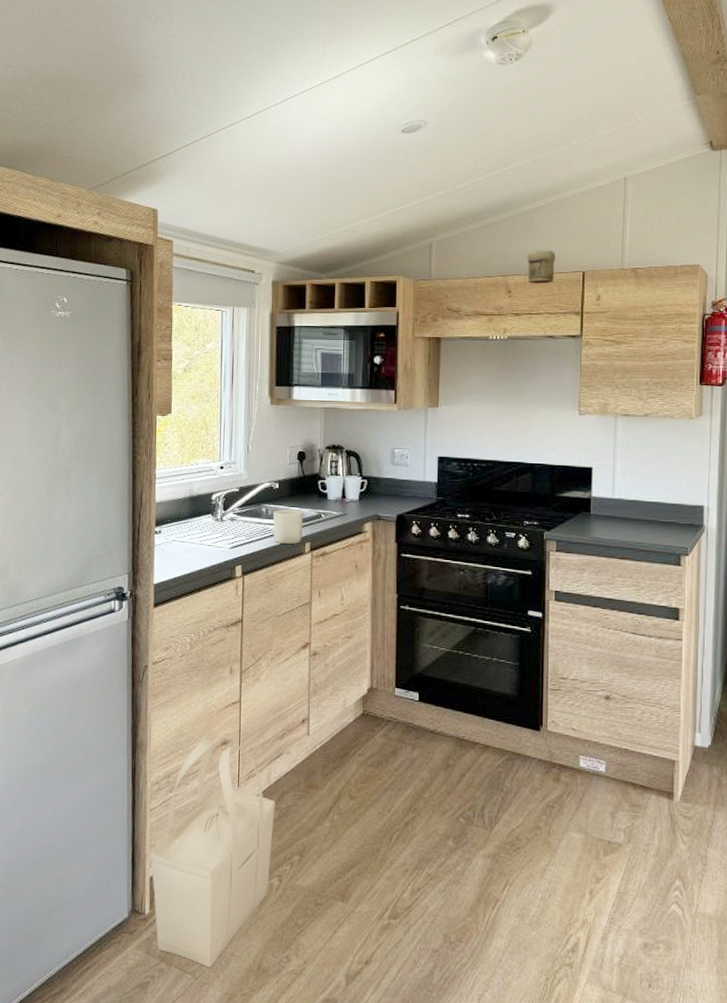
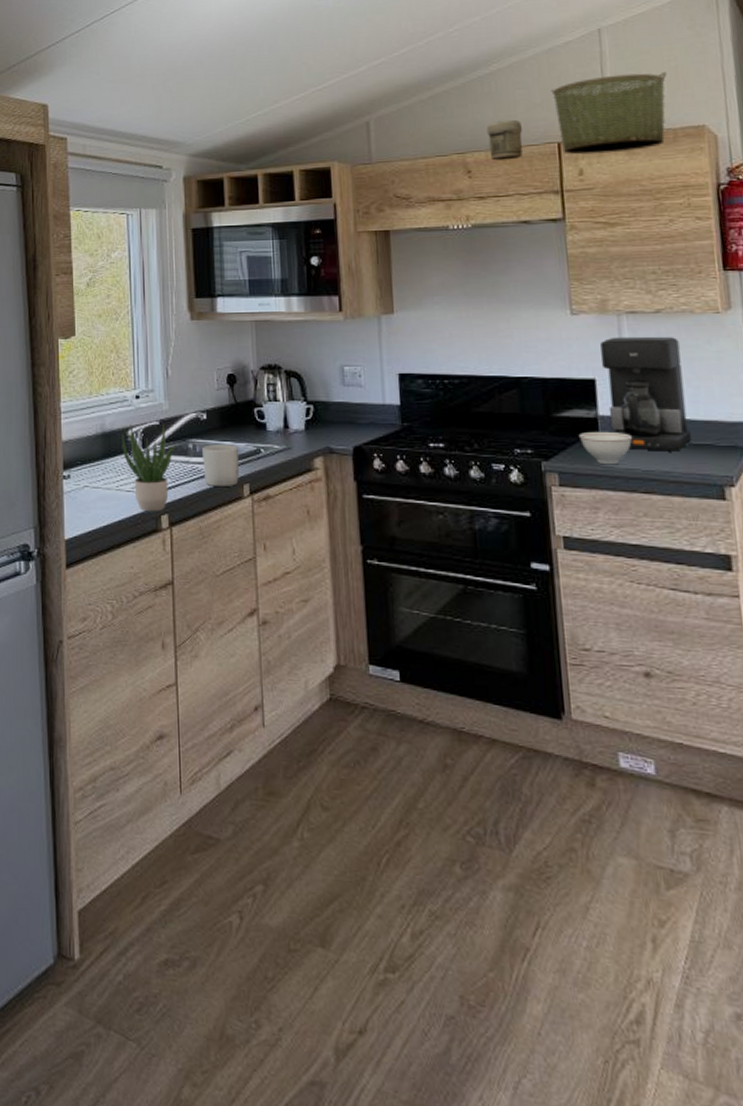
shopping bag: present [151,738,275,969] -> none [78,731,229,1035]
potted plant: none [206,489,253,563] -> present [122,423,177,512]
bowl: none [574,509,616,536] -> present [578,431,633,465]
basket: none [582,218,675,283] -> present [551,71,668,155]
coffee maker: none [597,434,660,527] -> present [600,336,691,452]

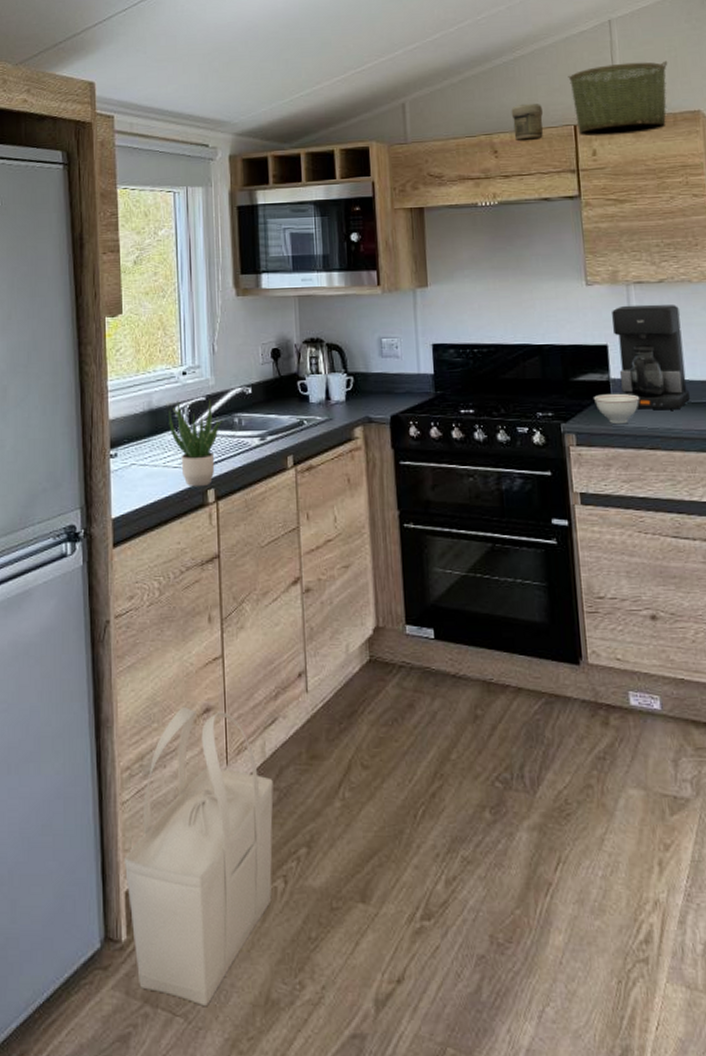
shopping bag: none [78,731,229,1035] -> present [125,706,274,1007]
mug: present [202,444,239,486] -> none [248,417,283,459]

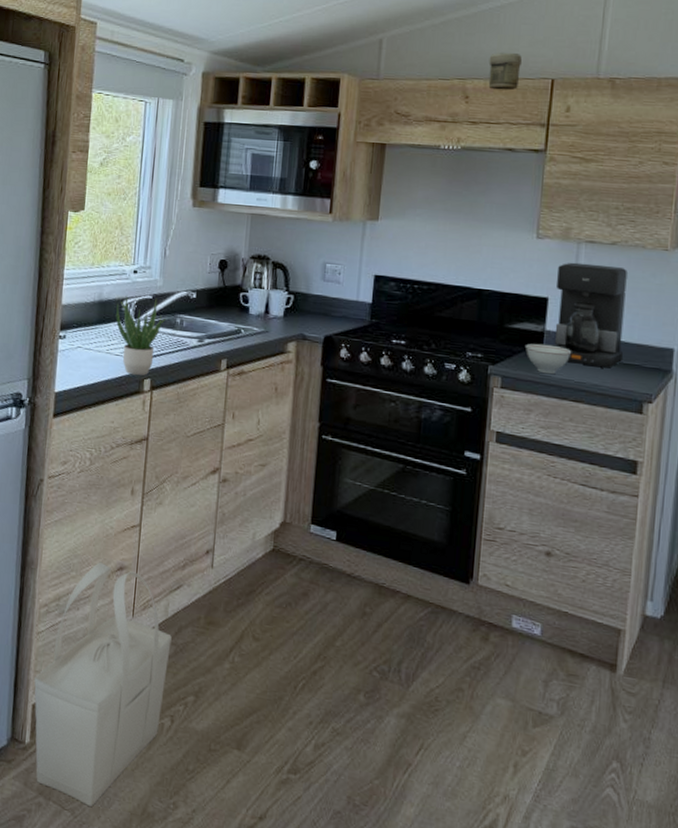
basket: present [568,61,668,137] -> none [554,21,663,95]

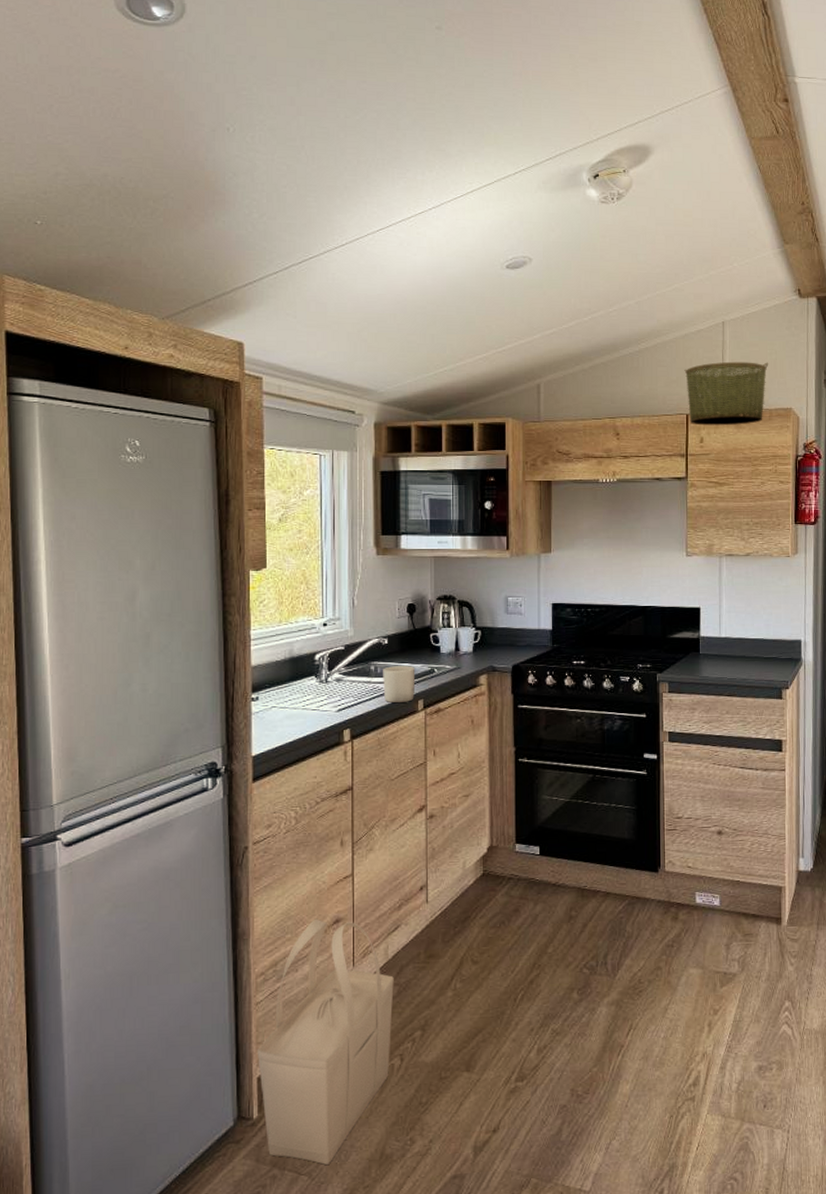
potted plant: present [116,295,166,376] -> none [309,648,360,728]
mug: none [187,321,222,360] -> present [383,666,416,702]
jar: present [488,52,523,91] -> none [633,392,661,426]
bowl: present [524,343,572,375] -> none [685,649,723,675]
coffee maker: present [551,262,627,368] -> none [706,574,763,664]
basket: none [554,21,663,95] -> present [684,361,769,426]

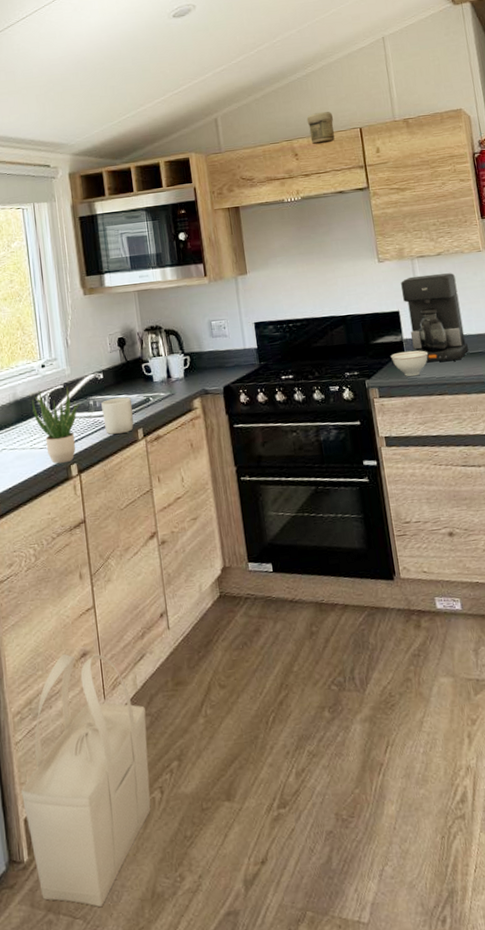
potted plant: none [309,648,360,728] -> present [32,386,80,464]
jar: none [633,392,661,426] -> present [306,111,335,145]
basket: present [684,361,769,426] -> none [352,69,435,137]
bowl: none [685,649,723,675] -> present [390,350,429,377]
coffee maker: none [706,574,763,664] -> present [401,273,469,363]

